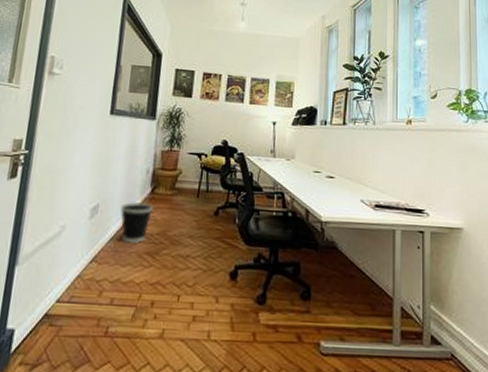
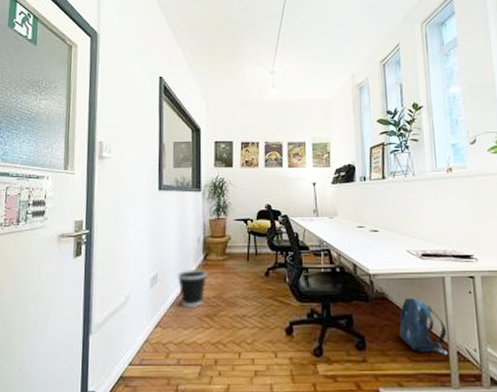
backpack: none [345,248,393,310] -> present [399,297,448,354]

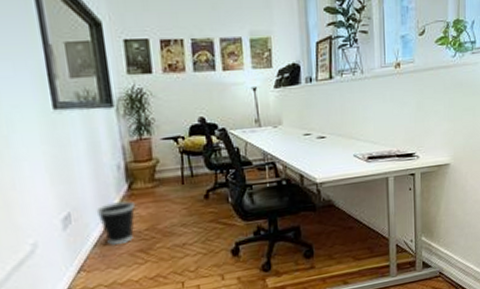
backpack: present [399,297,448,354] -> none [345,200,389,251]

